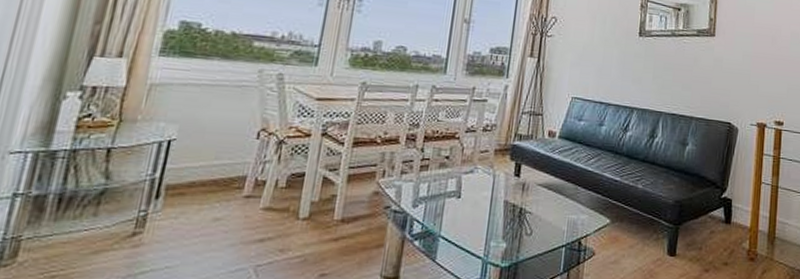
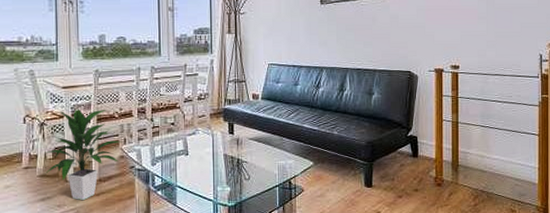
indoor plant: none [274,126,380,246] -> present [45,108,122,201]

